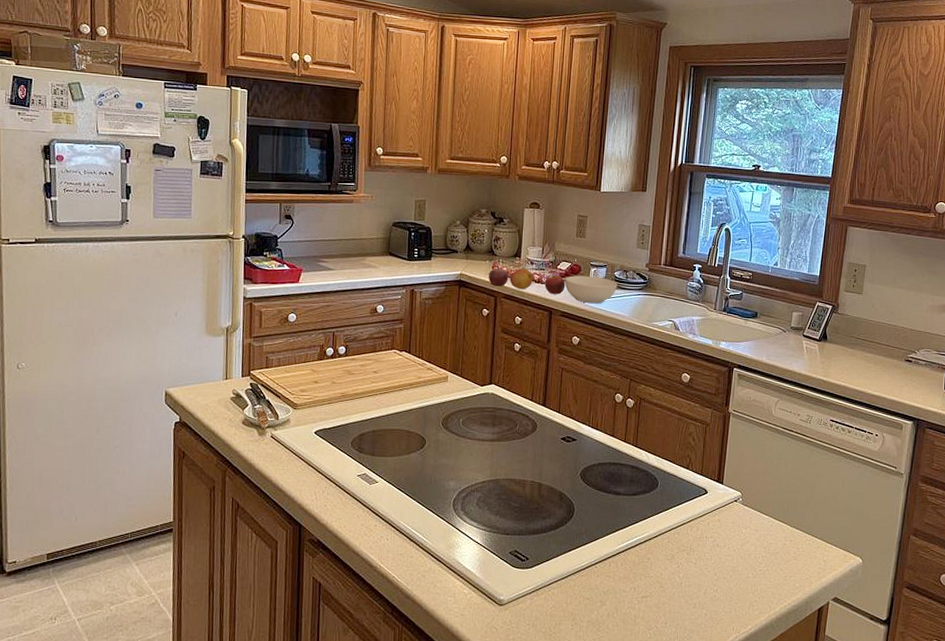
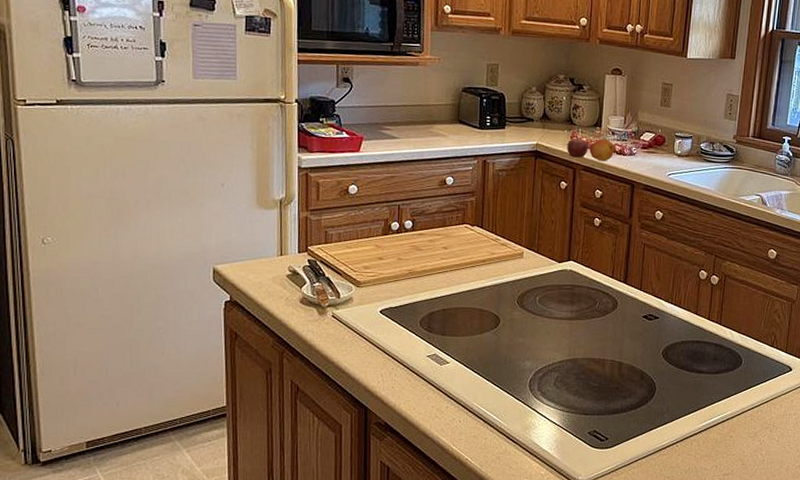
fruit: present [544,275,566,295] -> none [626,146,649,167]
bowl: present [564,275,618,304] -> none [648,147,704,177]

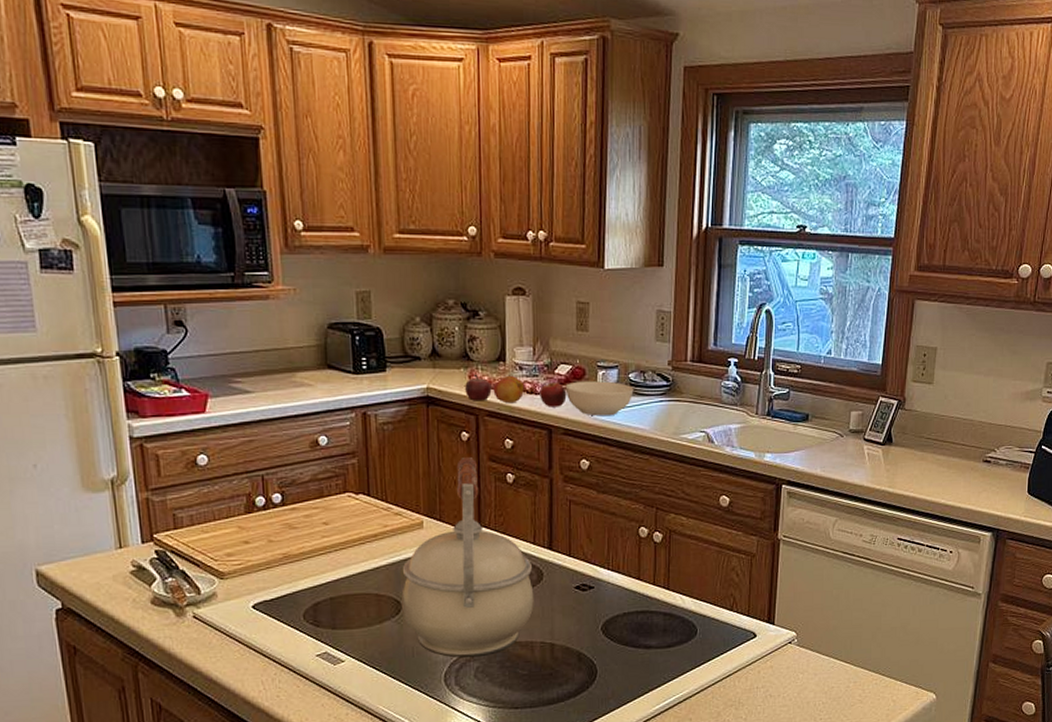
kettle: none [499,202,610,369] -> present [400,456,534,659]
fruit: none [626,146,649,167] -> present [539,382,567,407]
bowl: none [648,147,704,177] -> present [565,381,634,417]

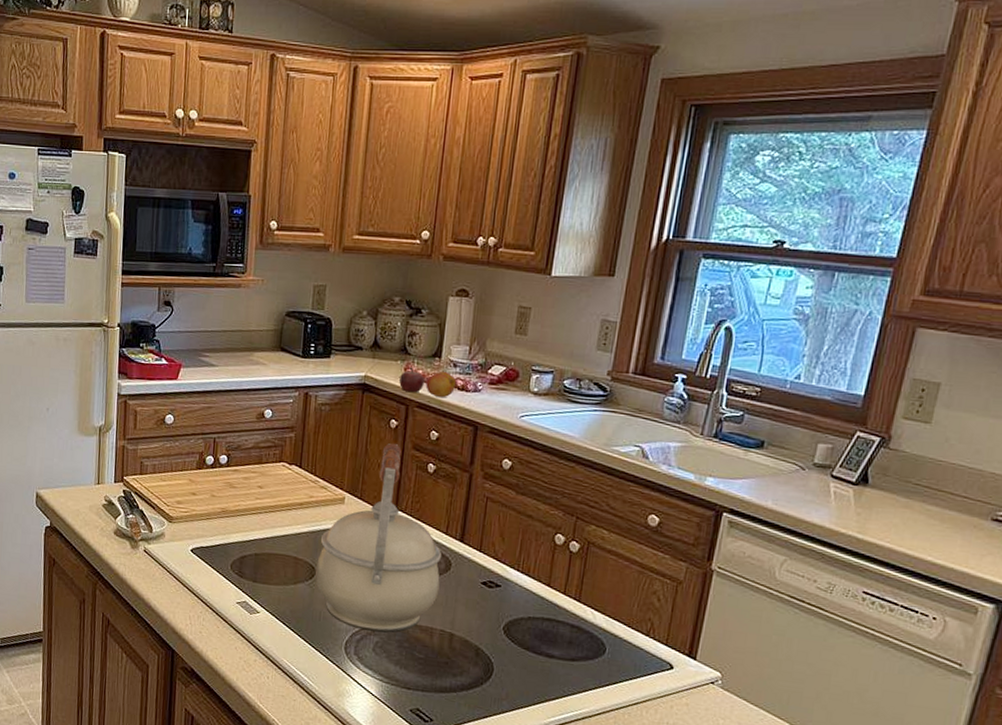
fruit: present [539,382,567,407] -> none [470,381,498,406]
bowl: present [565,381,634,417] -> none [496,383,567,420]

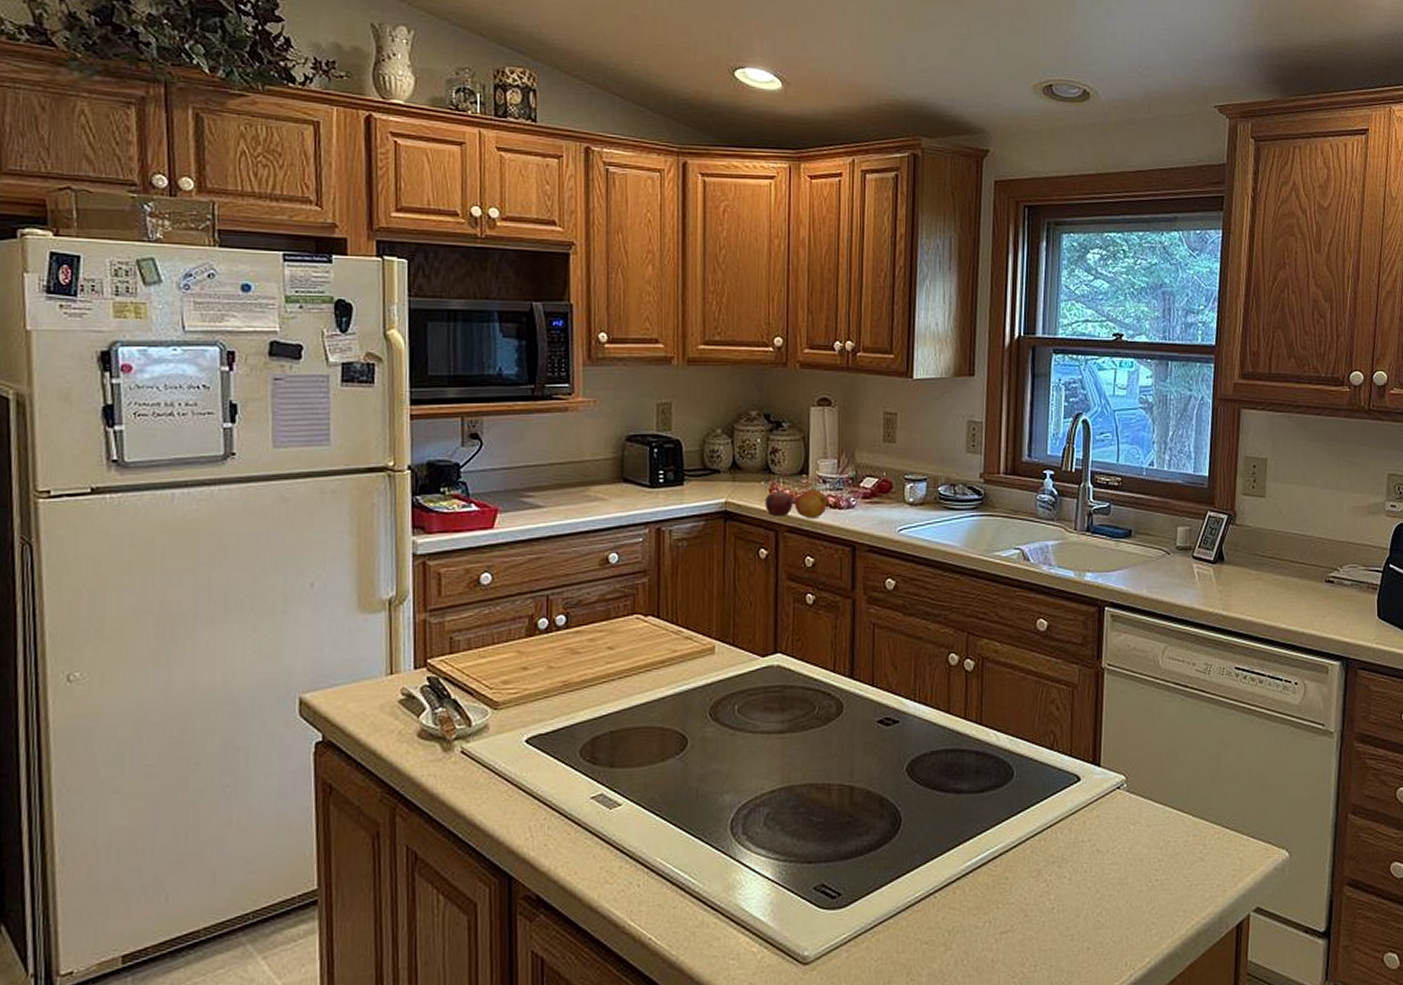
kettle: present [314,443,442,633] -> none [686,575,832,803]

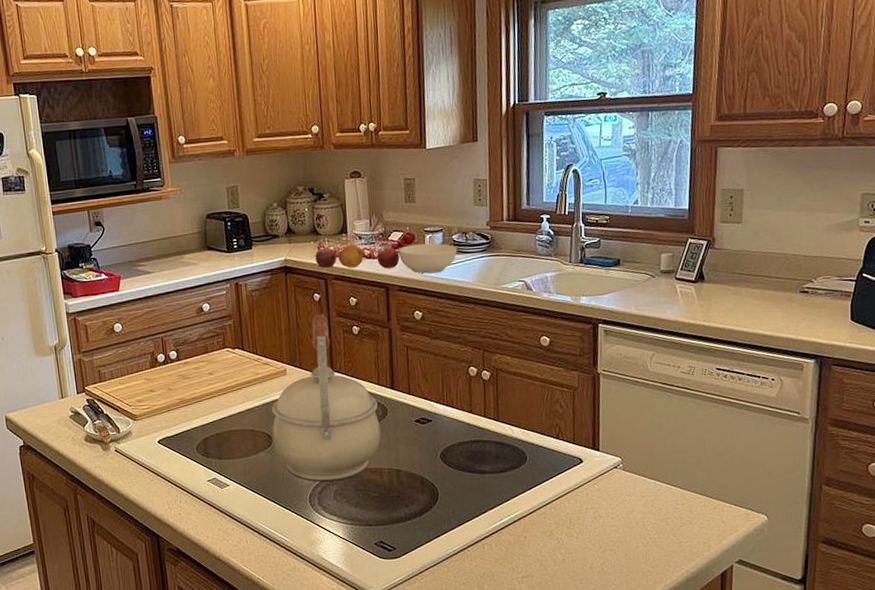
kettle: none [686,575,832,803] -> present [271,314,381,483]
fruit: none [843,495,872,523] -> present [376,247,400,269]
bowl: none [870,495,943,532] -> present [398,243,457,274]

